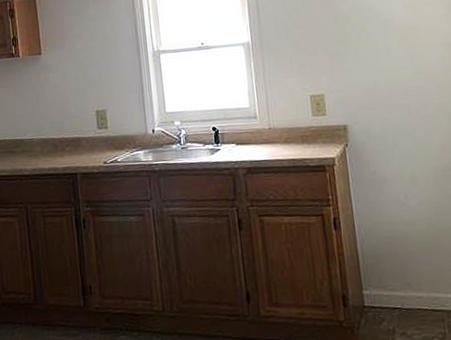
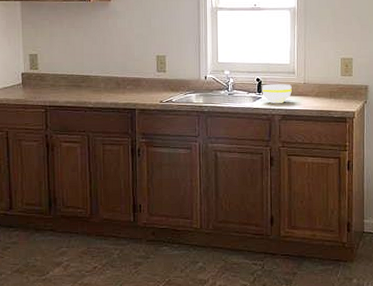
bowl: none [219,131,256,155] -> present [262,83,292,103]

